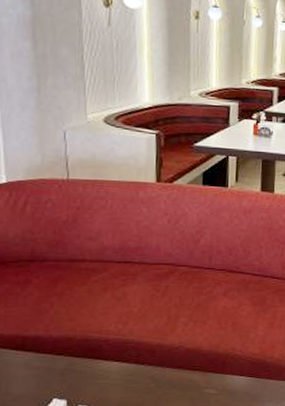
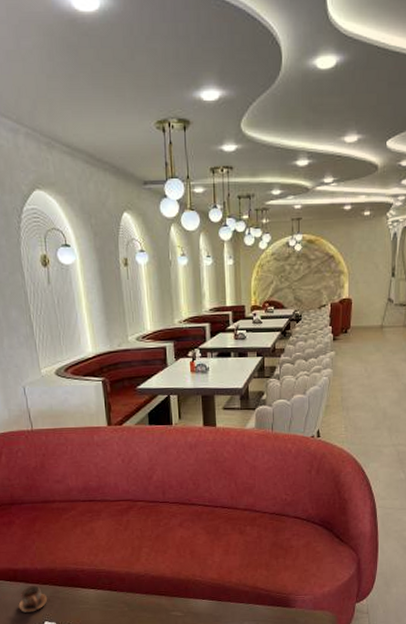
cup: none [22,356,59,388] -> present [18,585,47,613]

